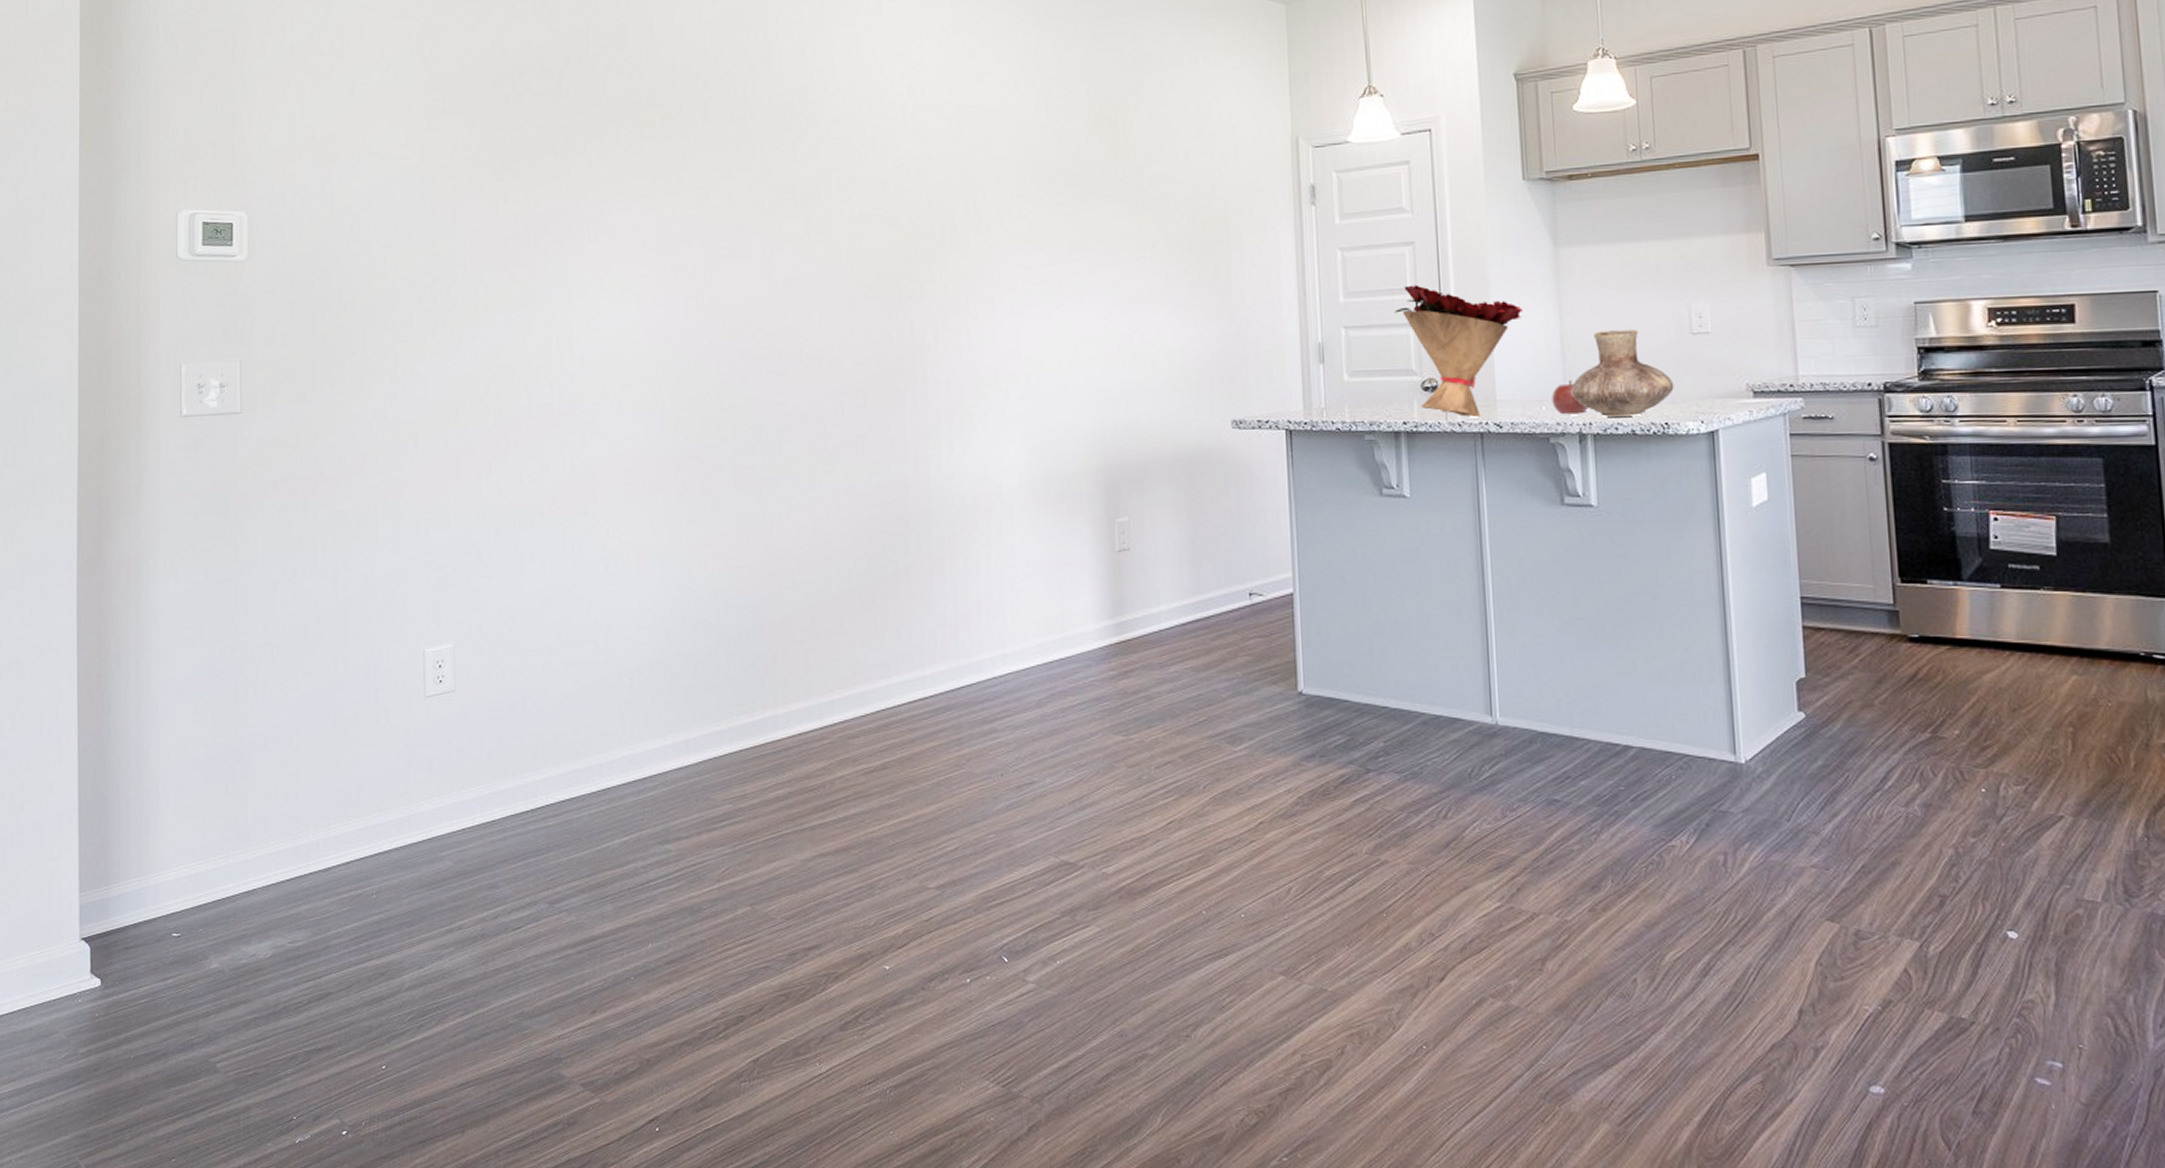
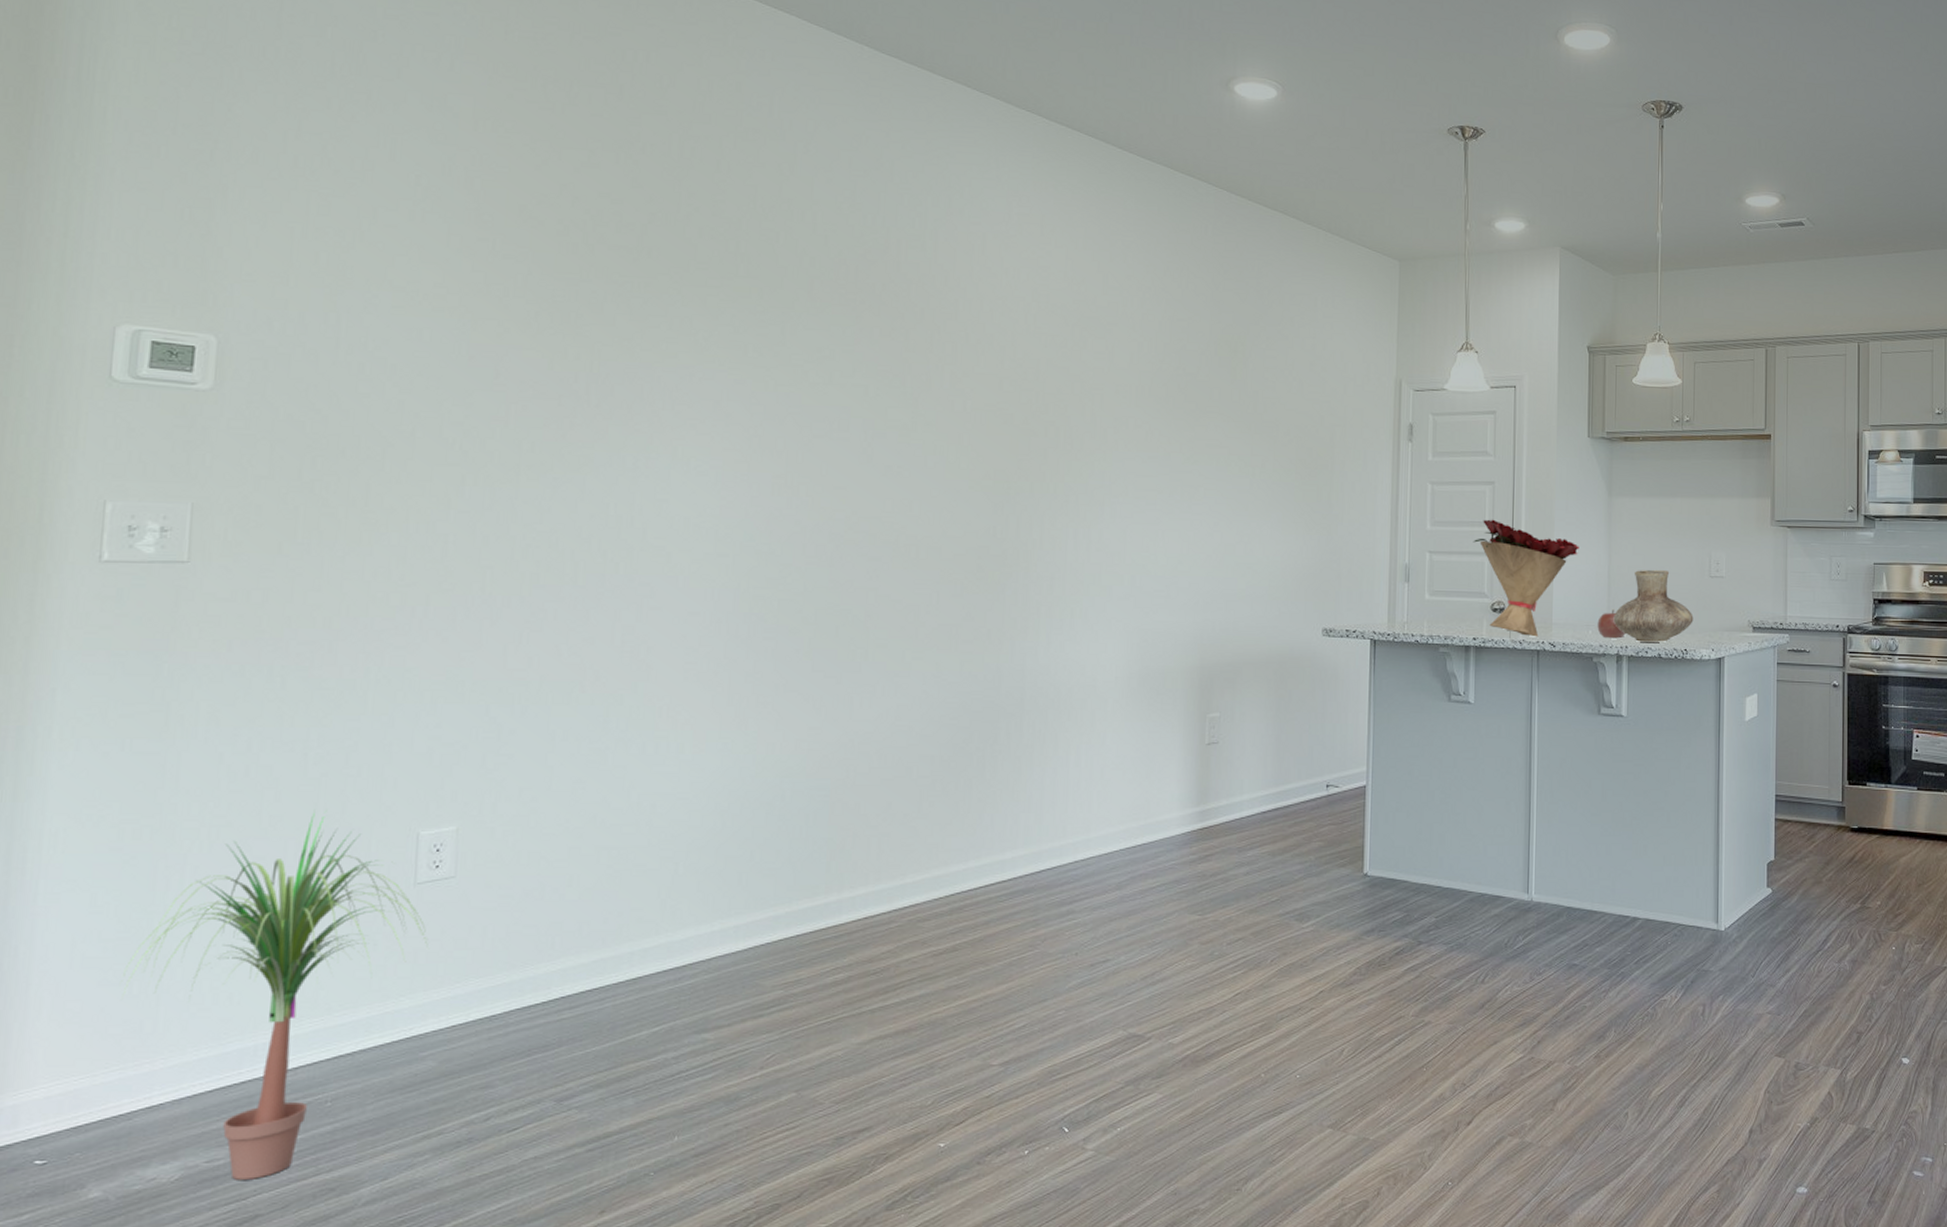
potted plant: none [220,633,439,961] -> present [121,813,428,1180]

